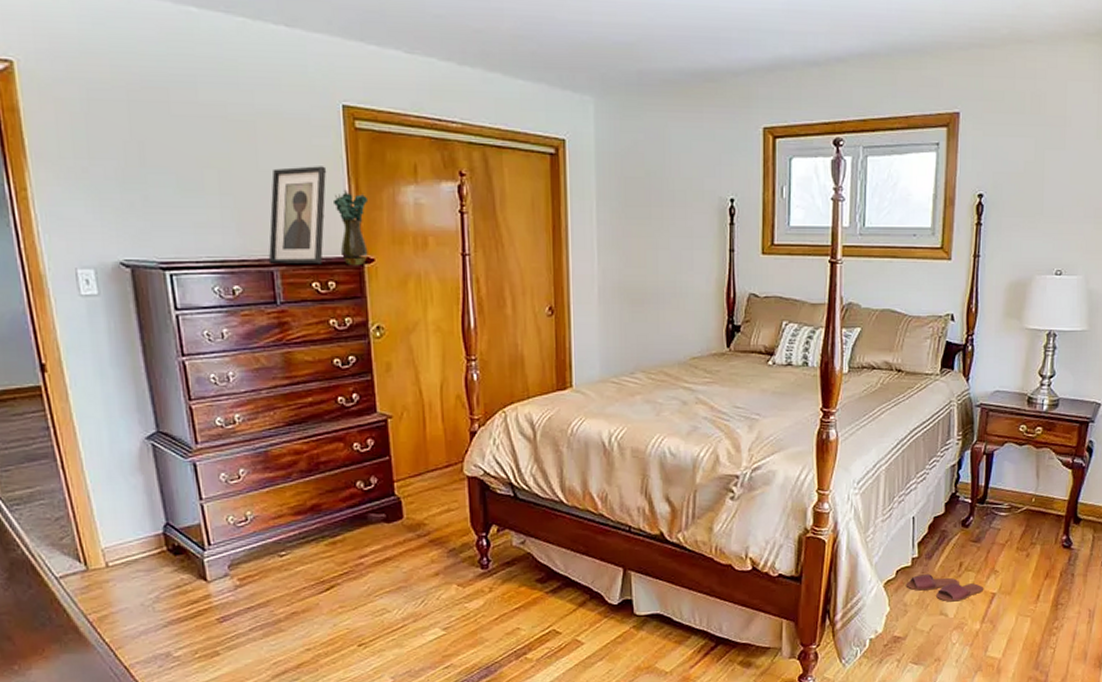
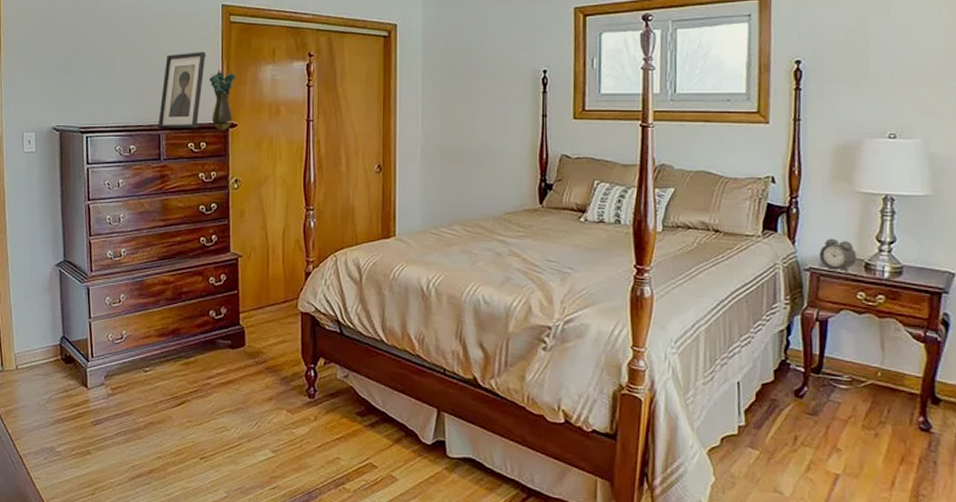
slippers: present [907,574,984,602] -> none [734,445,825,479]
alarm clock: none [989,374,1021,407] -> present [819,238,857,272]

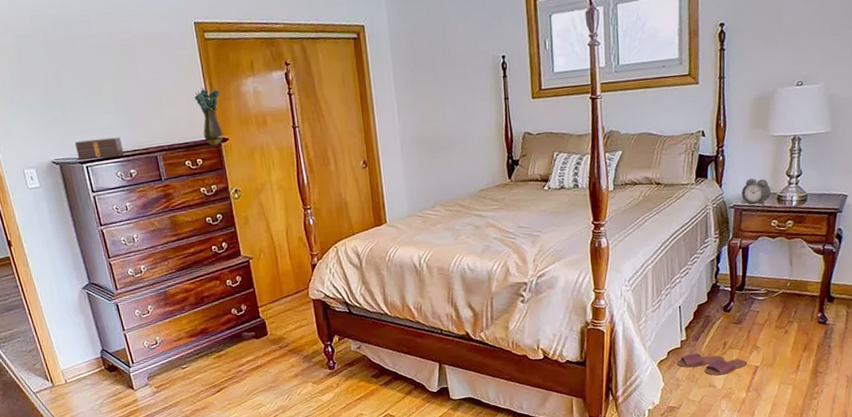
jewelry box: none [79,110,128,130] -> present [75,137,125,161]
picture frame: present [157,52,207,129] -> none [149,71,191,151]
slippers: none [734,445,825,479] -> present [678,353,748,376]

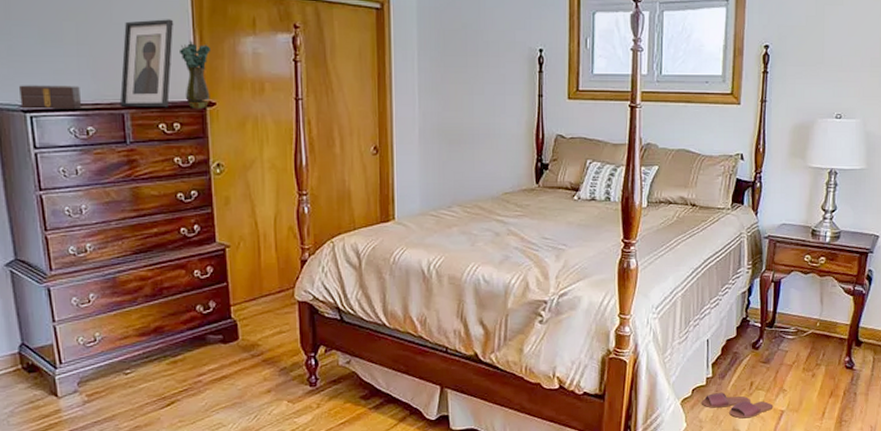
picture frame: none [149,71,191,151] -> present [119,19,174,108]
alarm clock: present [741,178,771,205] -> none [776,209,806,238]

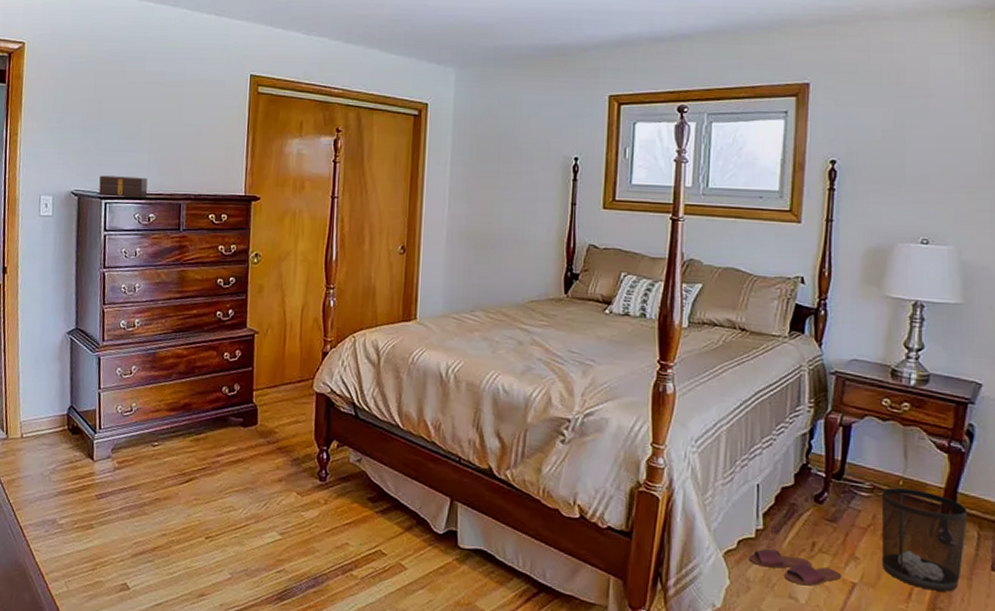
picture frame: present [119,19,174,108] -> none [178,121,232,200]
vase: present [180,40,211,110] -> none [234,140,261,203]
waste bin: none [803,328,866,408] -> present [881,488,968,592]

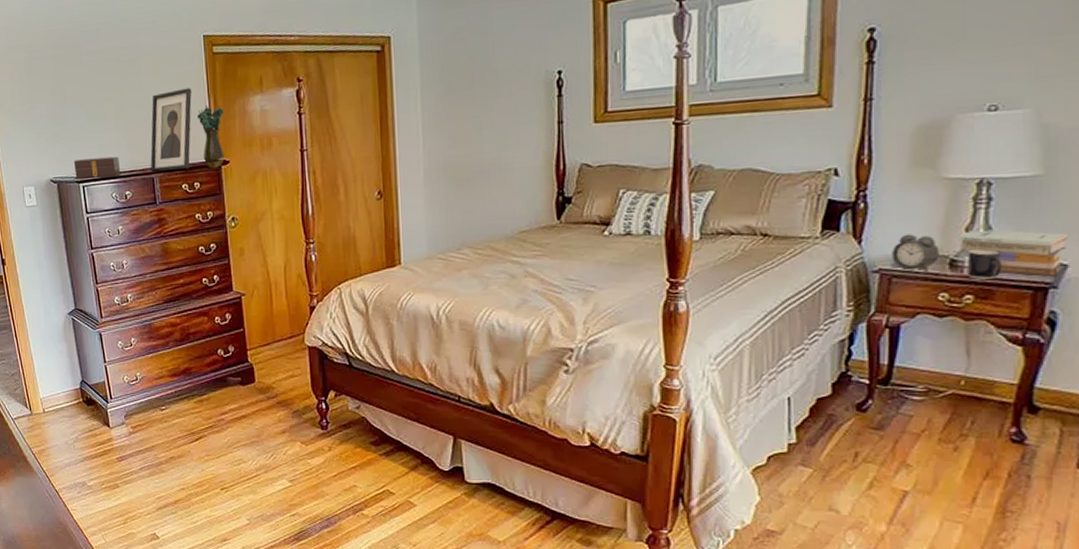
picture frame: none [178,121,232,200] -> present [150,88,192,173]
vase: none [234,140,261,203] -> present [198,105,225,168]
slippers: present [750,549,842,586] -> none [782,463,891,497]
alarm clock: none [846,342,883,378] -> present [892,234,939,272]
waste bin: present [881,488,968,592] -> none [938,389,1047,494]
books: none [897,344,981,393] -> present [957,228,1067,277]
mug: none [906,363,932,391] -> present [968,249,1002,281]

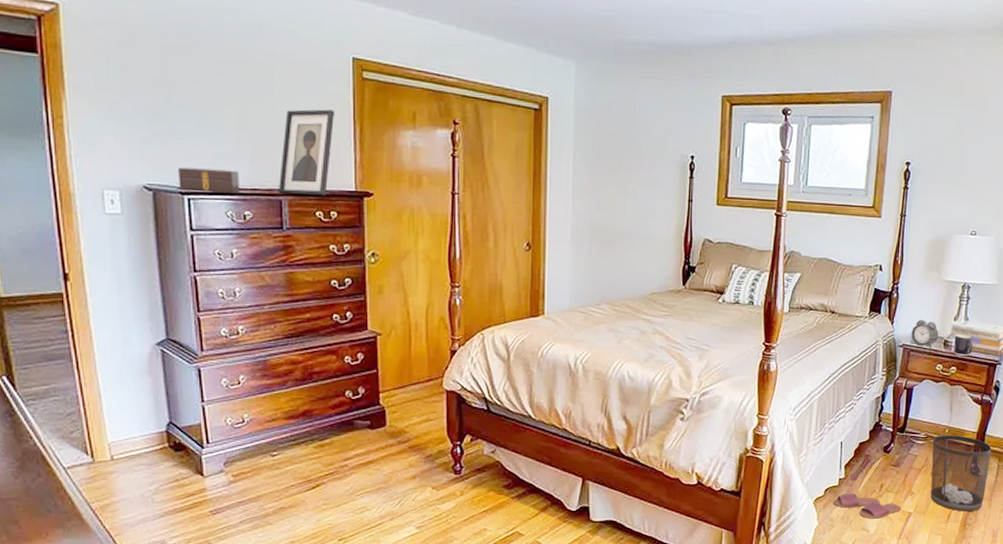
vase: present [198,105,225,168] -> none [340,131,371,199]
slippers: none [782,463,891,497] -> present [834,493,902,519]
waste bin: none [938,389,1047,494] -> present [931,435,992,512]

